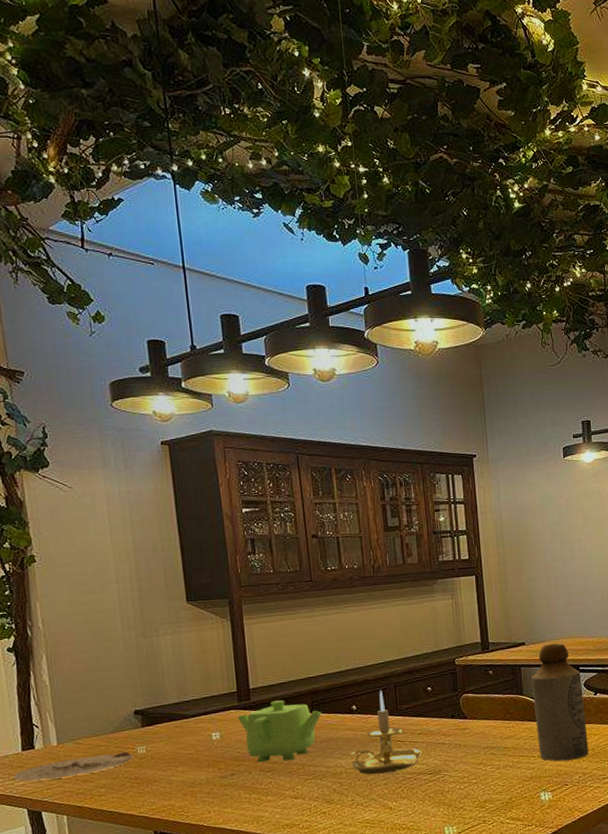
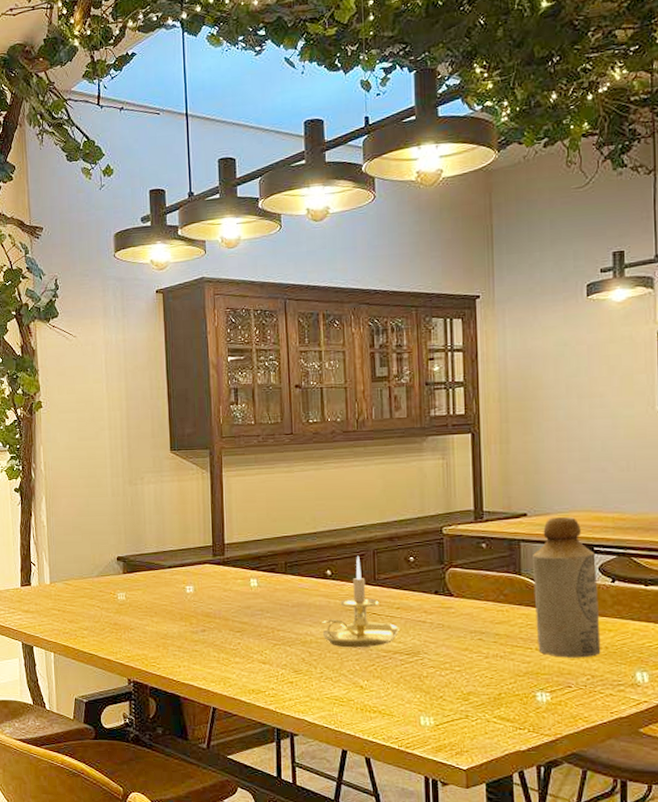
plate: present [12,751,134,781] -> none [12,596,114,616]
teapot: present [237,700,323,763] -> none [211,558,295,623]

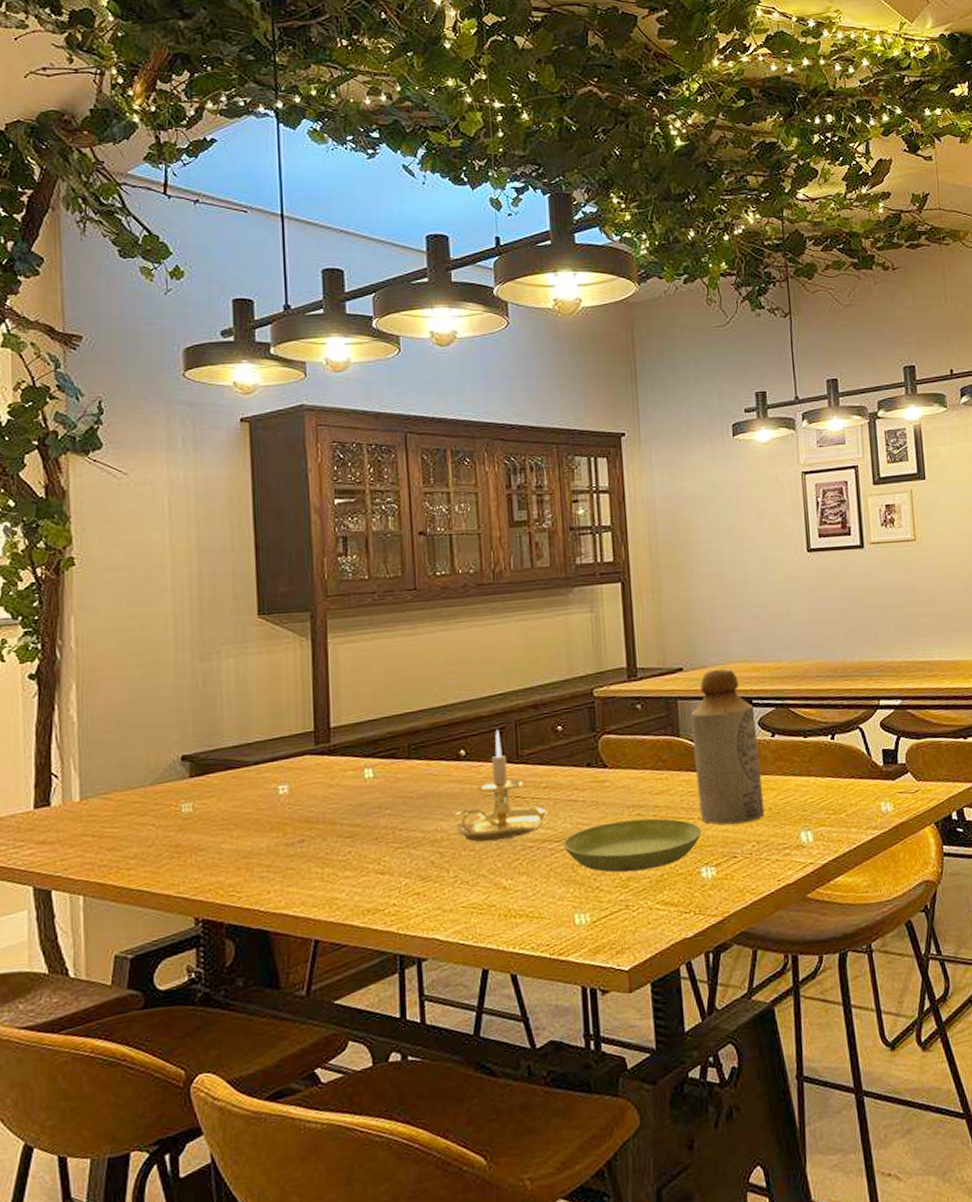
saucer: none [412,644,539,688] -> present [563,818,702,873]

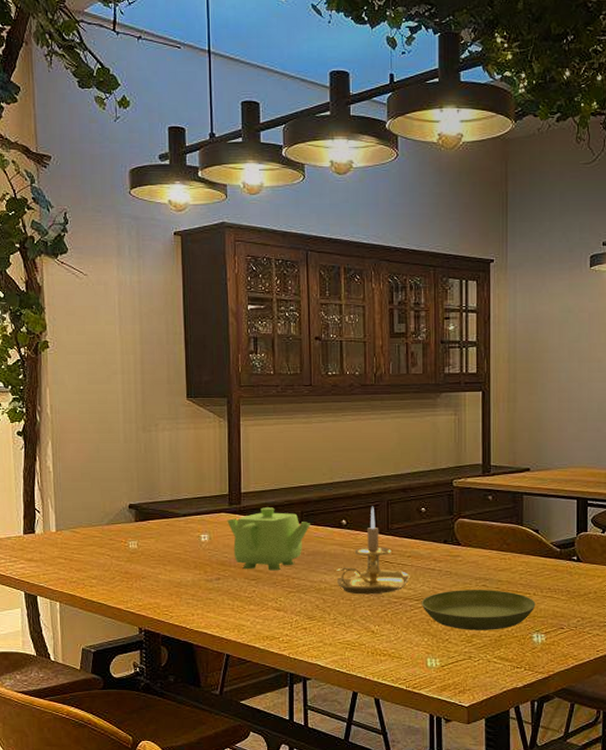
teapot: none [312,742,422,825] -> present [227,507,311,571]
bottle: present [691,668,765,825] -> none [534,471,591,602]

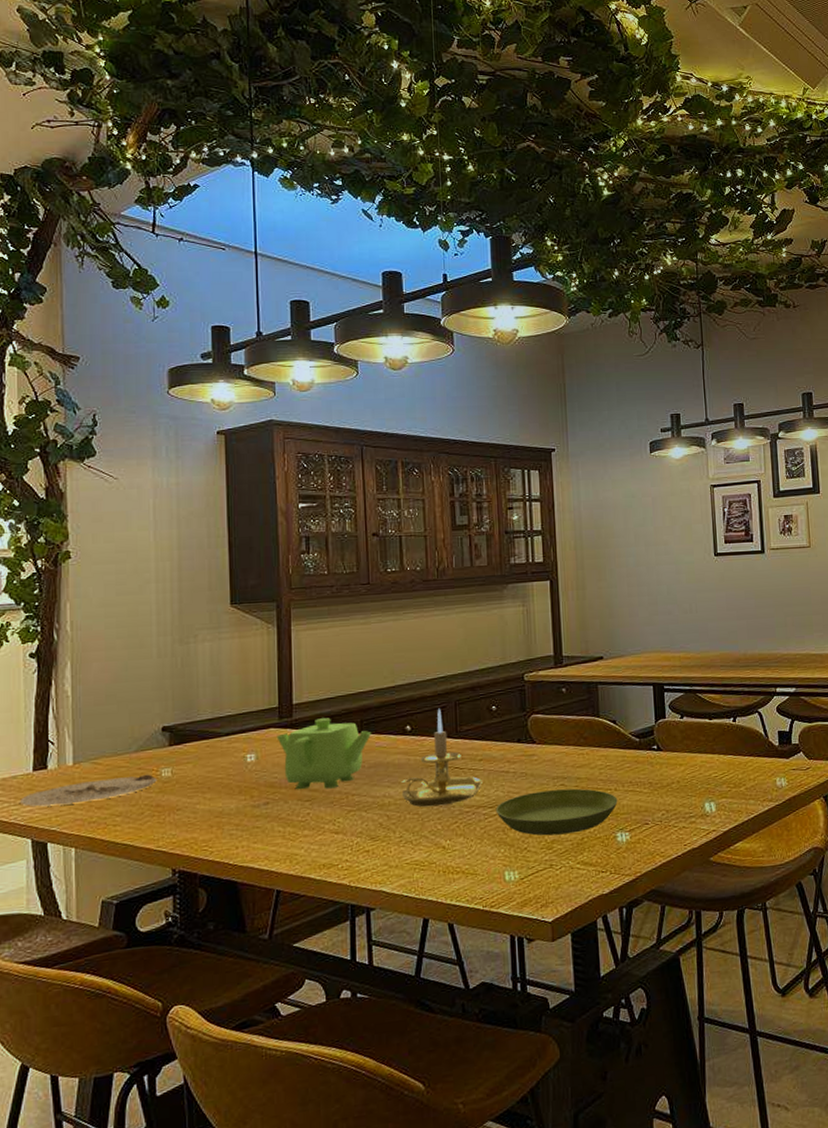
plate: none [13,545,125,565] -> present [19,774,157,807]

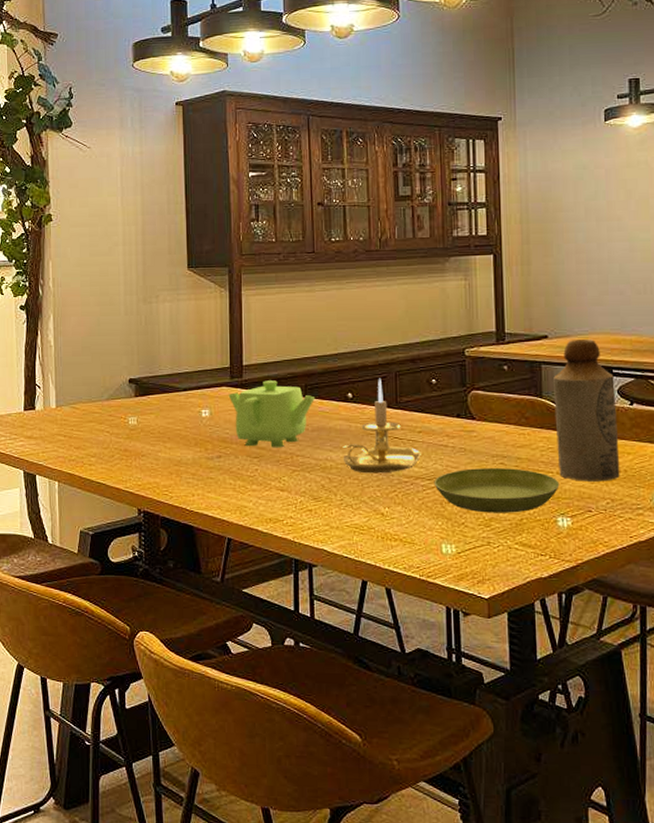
plate: present [19,774,157,807] -> none [13,421,125,443]
bottle: none [610,657,674,796] -> present [553,338,620,482]

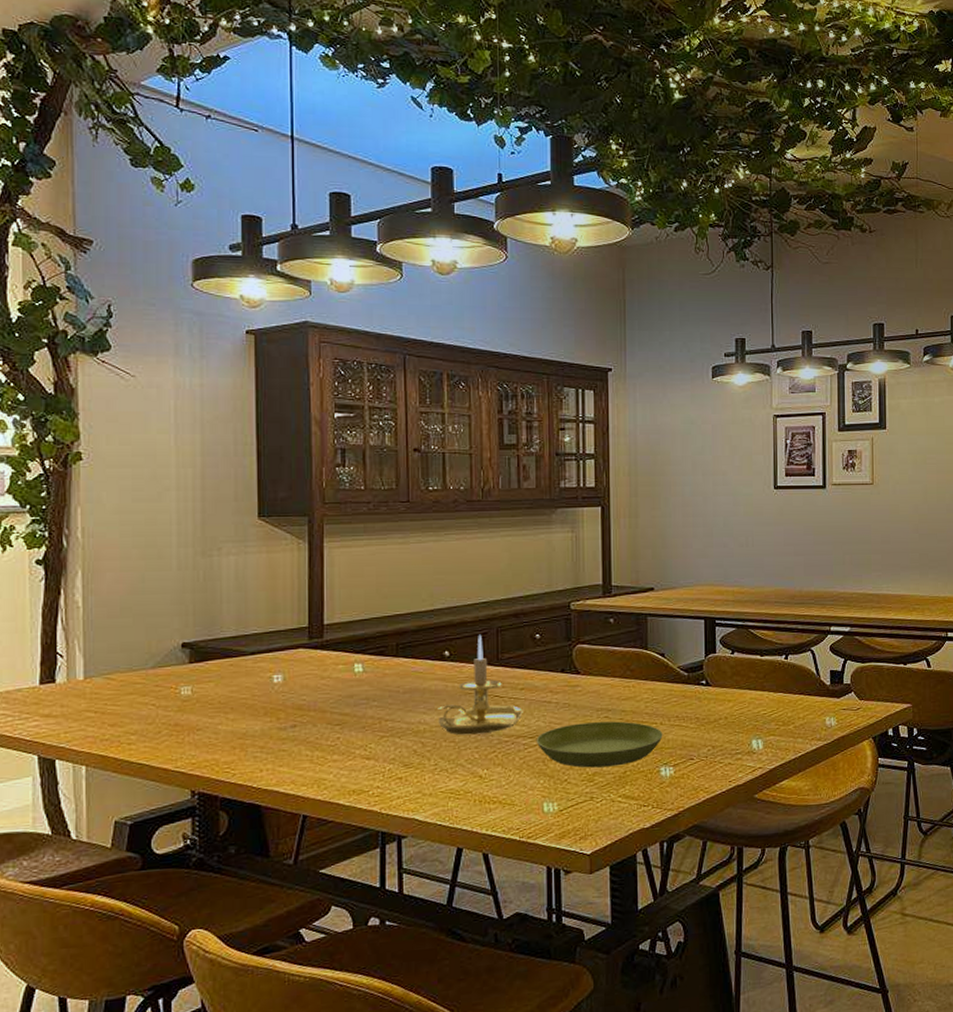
teapot: present [228,380,316,448] -> none [306,640,408,714]
bottle: present [553,338,620,482] -> none [659,590,721,731]

